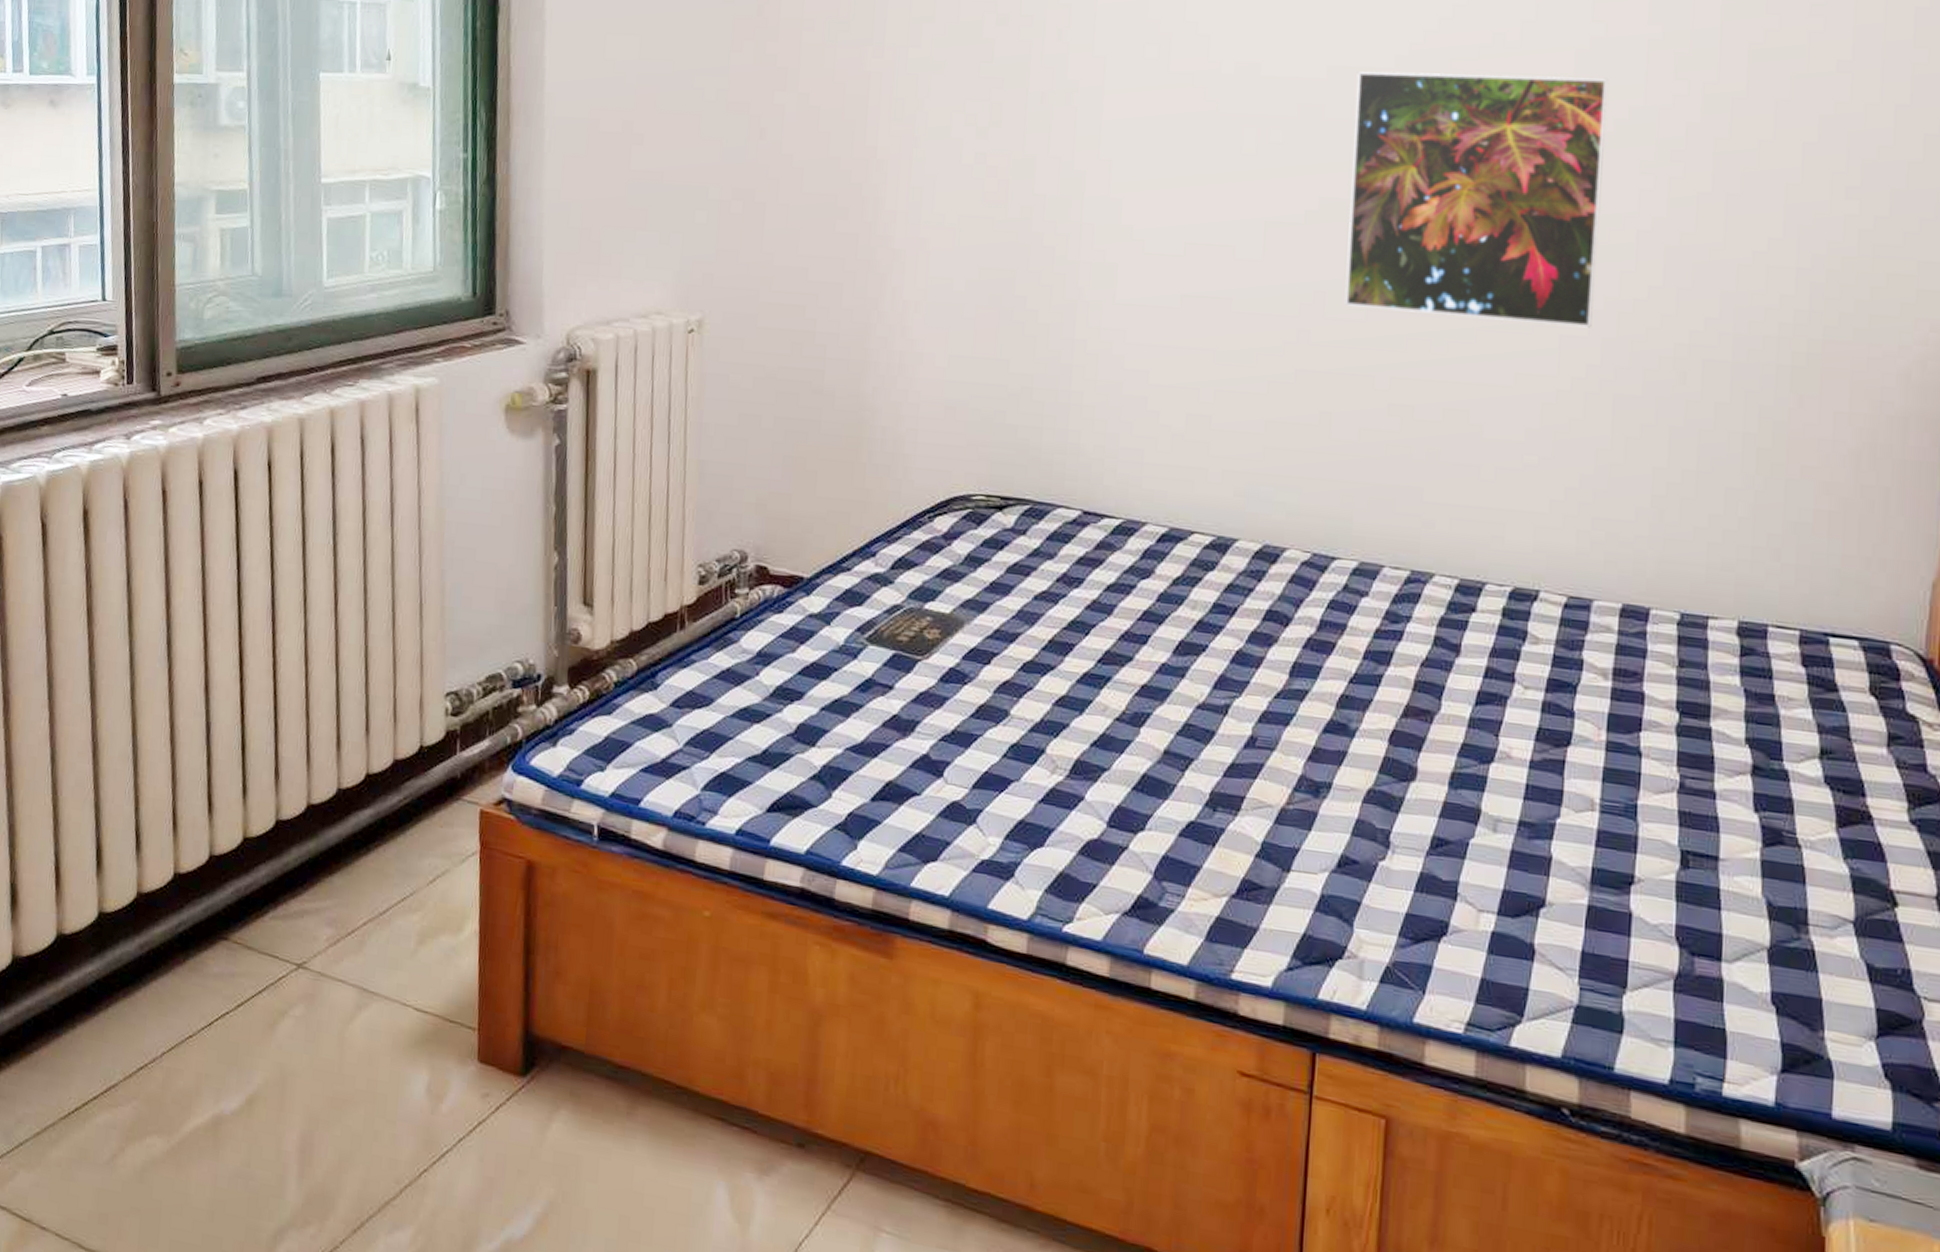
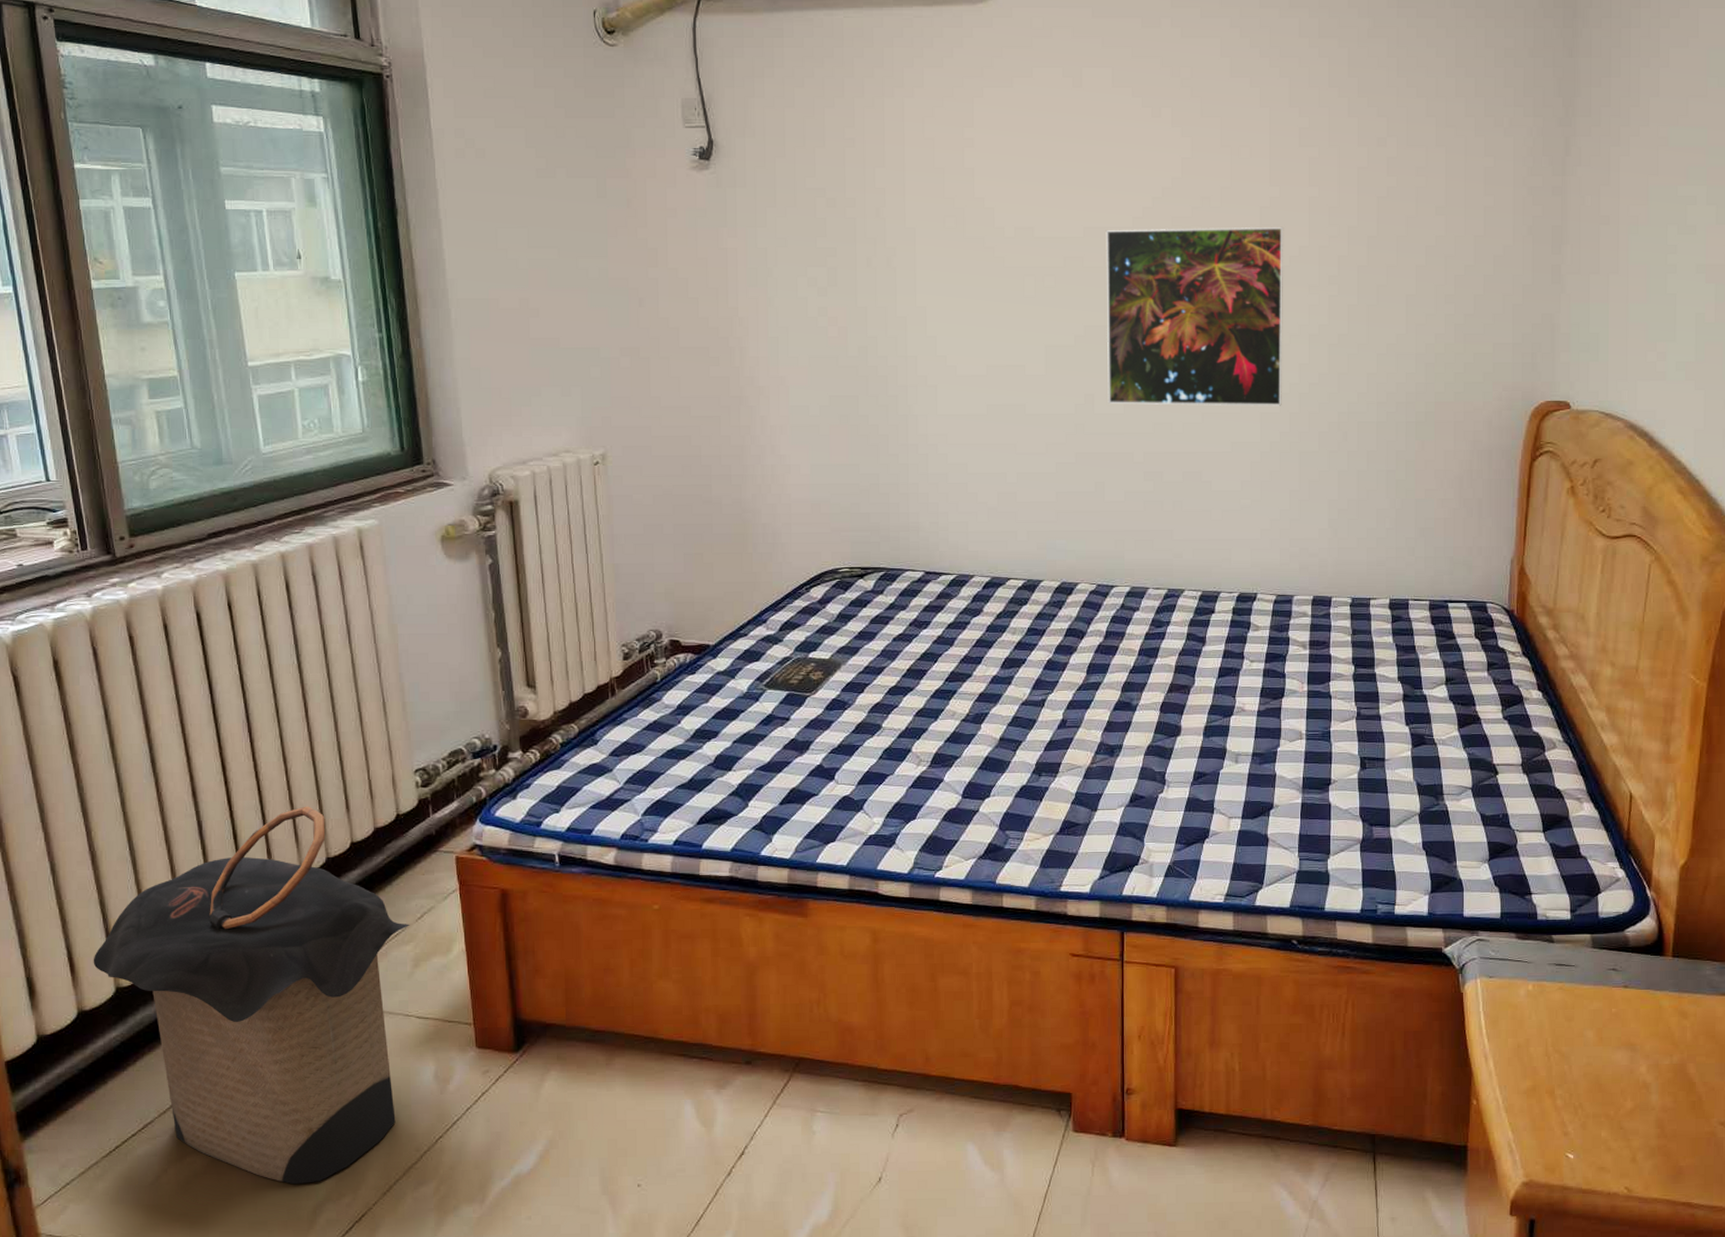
laundry hamper: none [79,720,420,1200] -> present [93,806,410,1185]

